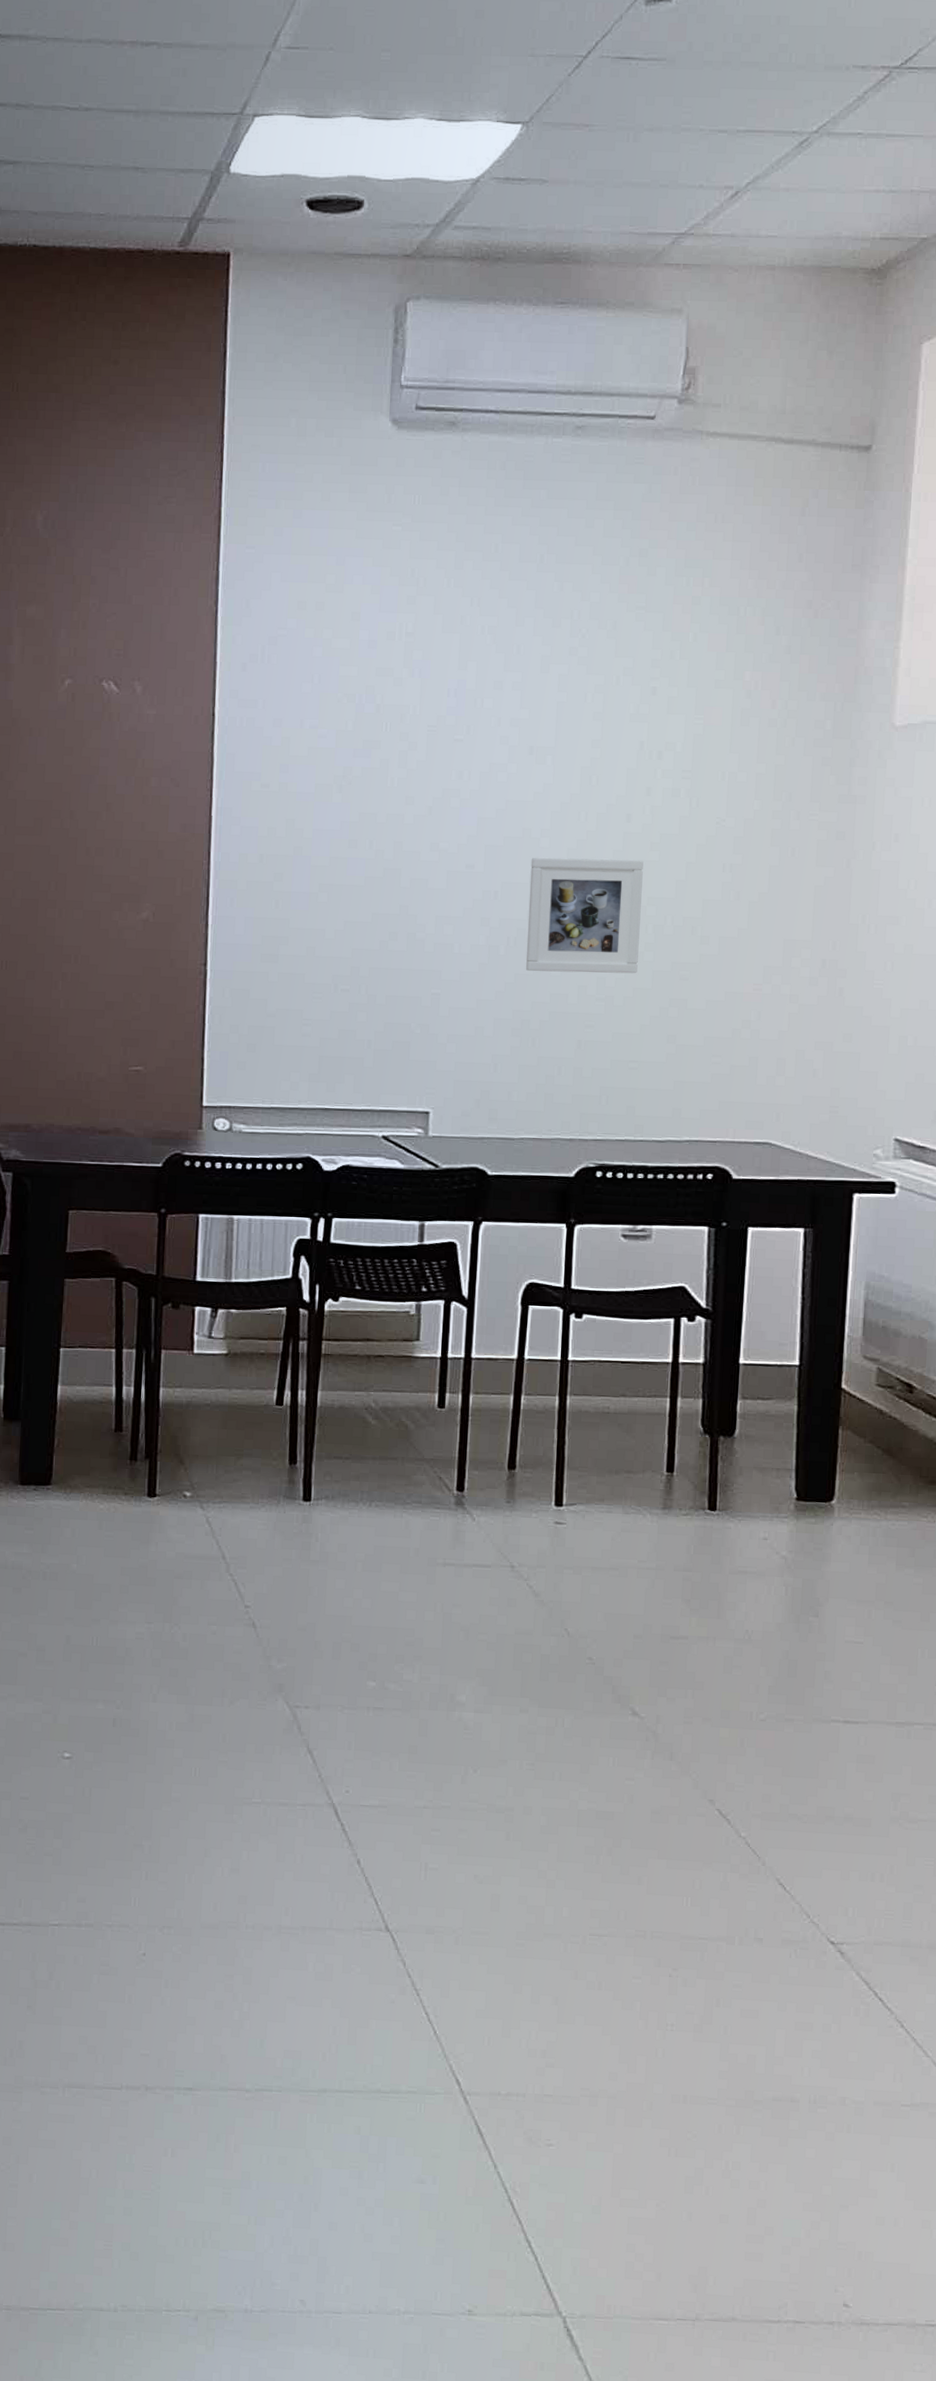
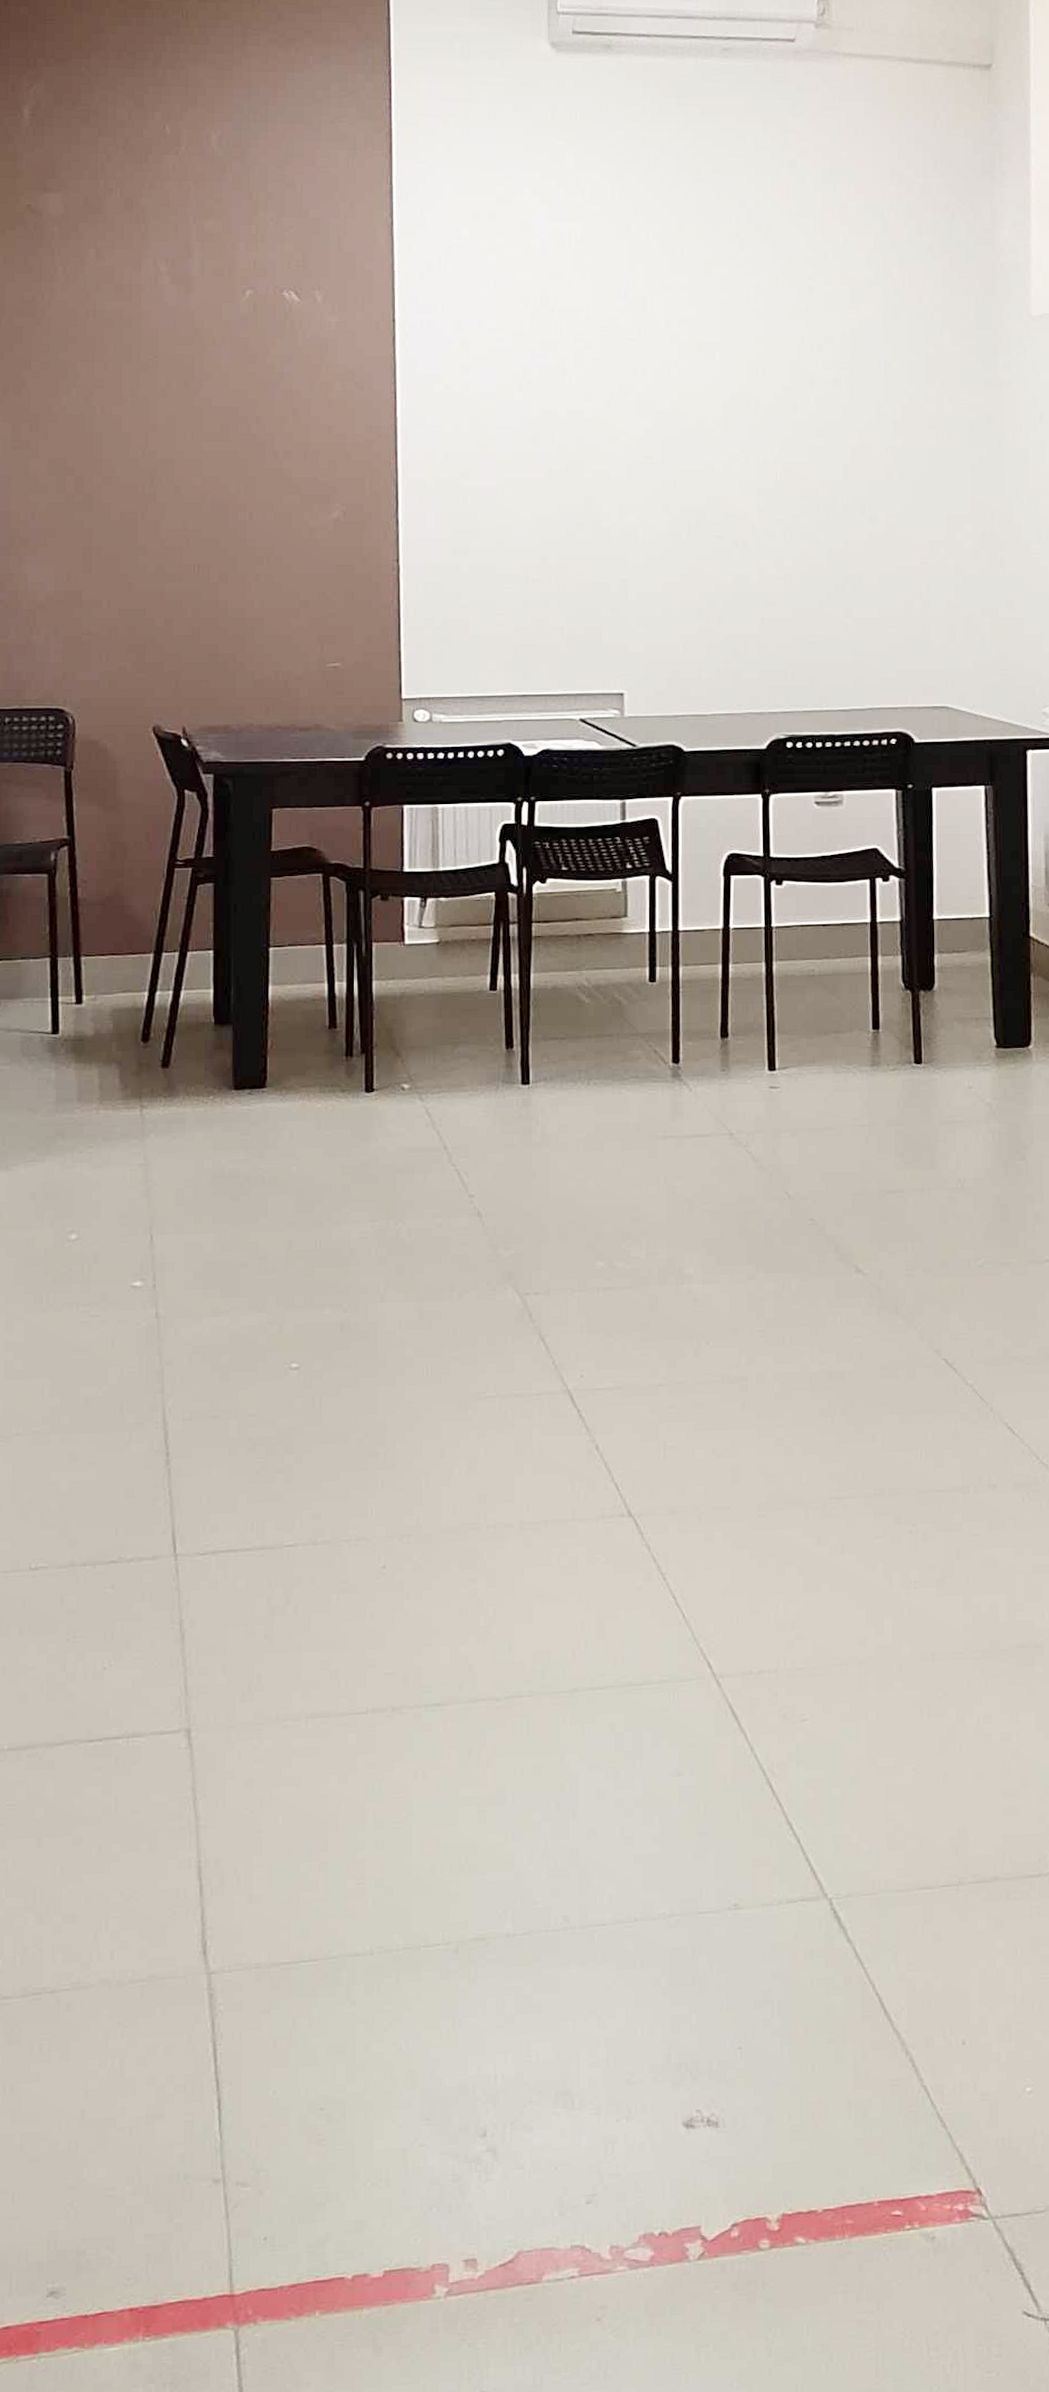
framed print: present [525,857,644,974] -> none [706,446,813,555]

